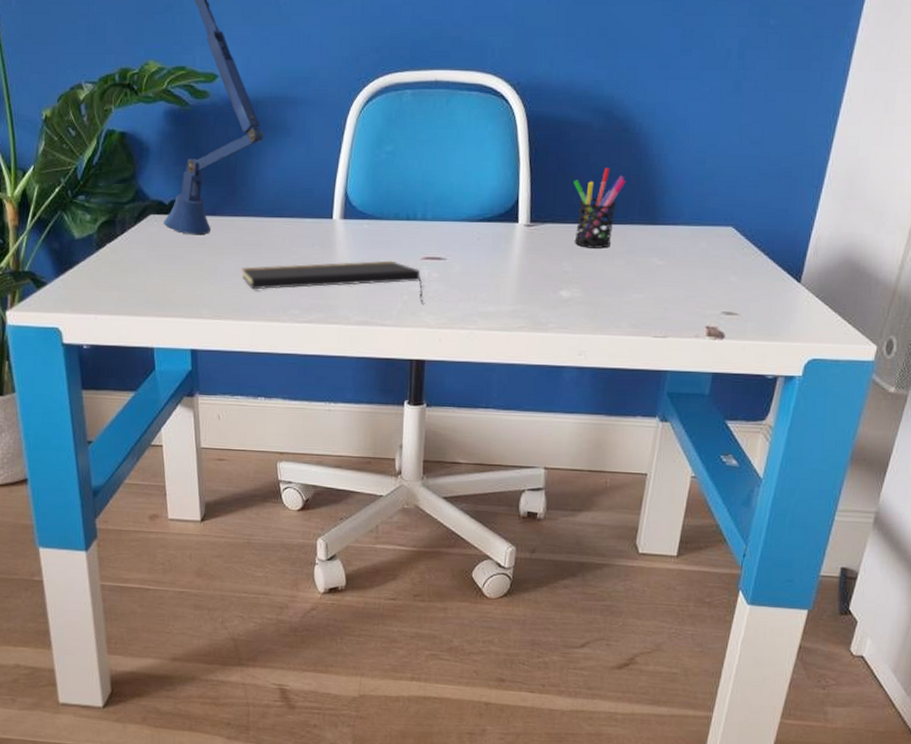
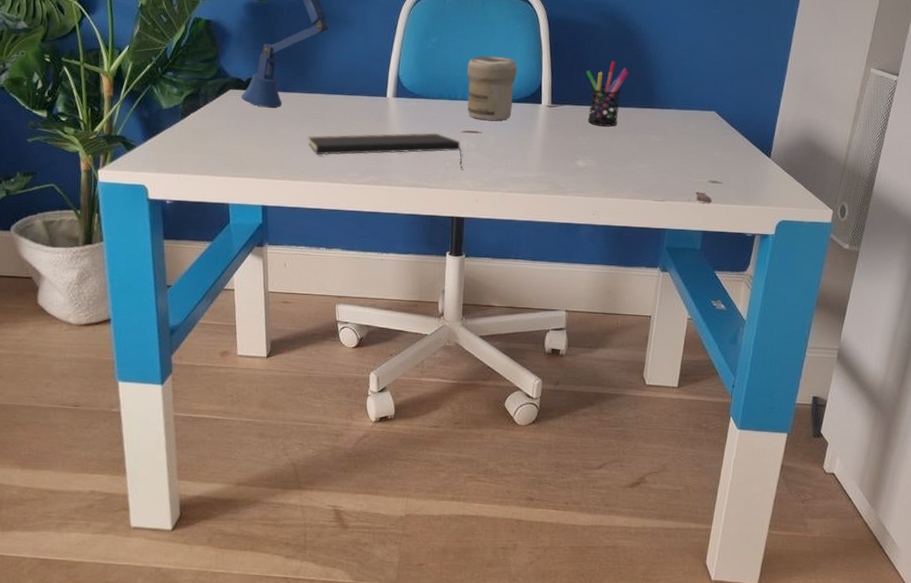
jar: none [429,166,489,245] -> present [467,56,517,121]

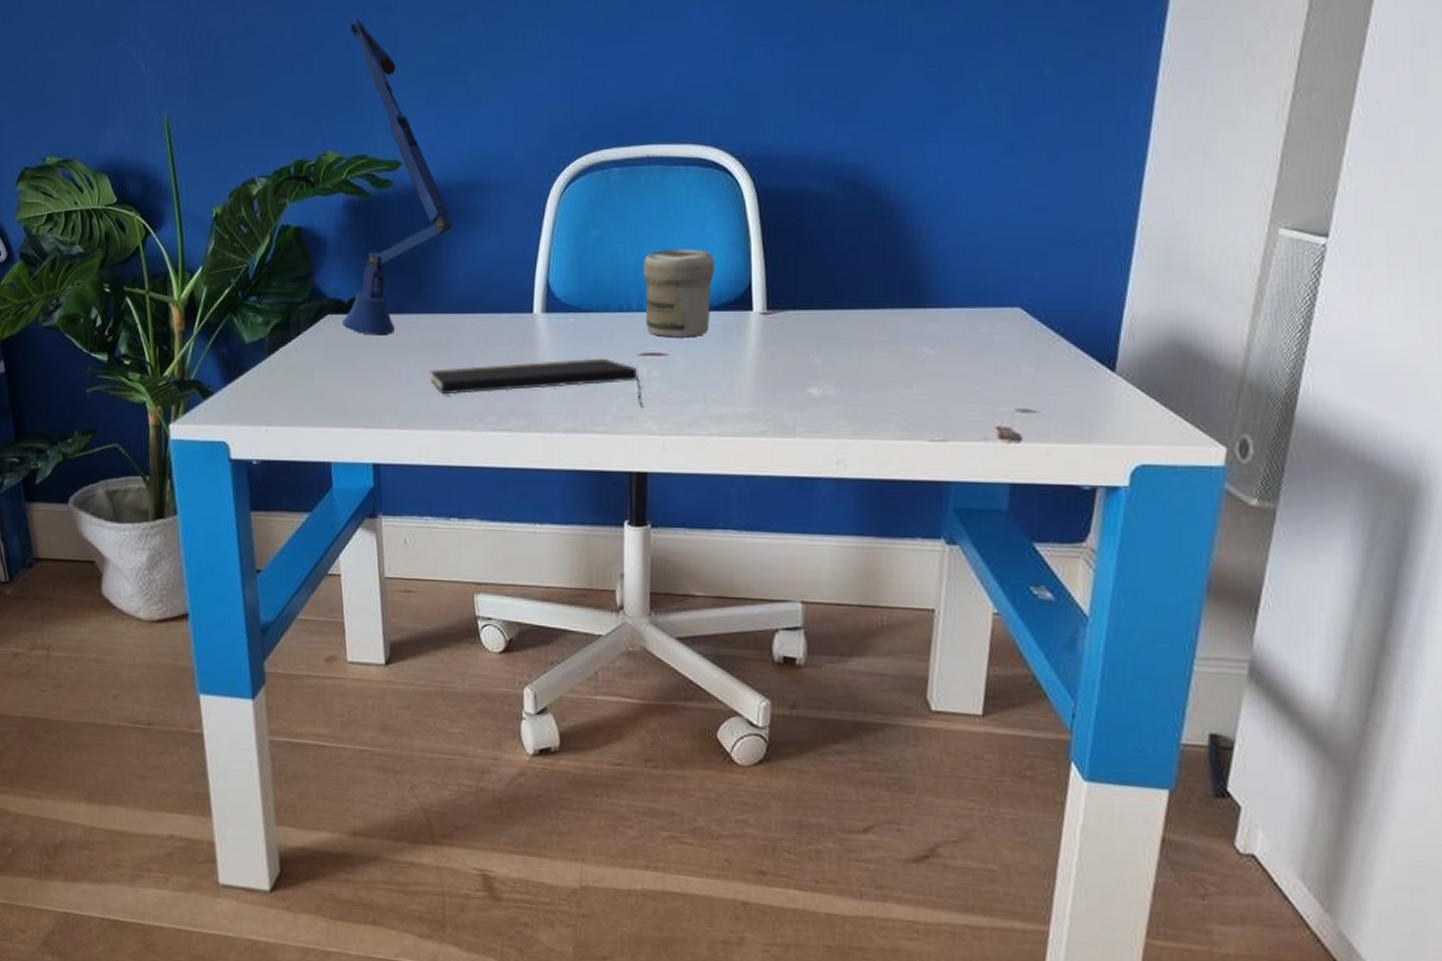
pen holder: present [586,61,629,127] -> none [817,244,882,338]

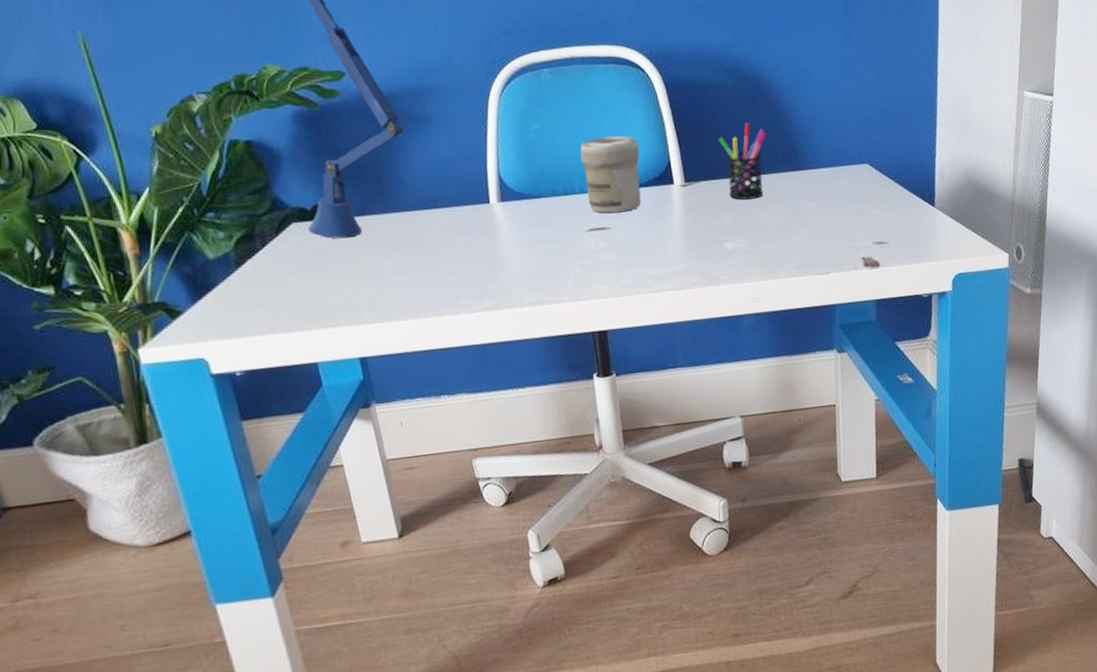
notepad: present [430,358,642,404] -> none [402,237,595,286]
pen holder: none [817,244,882,338] -> present [719,122,767,200]

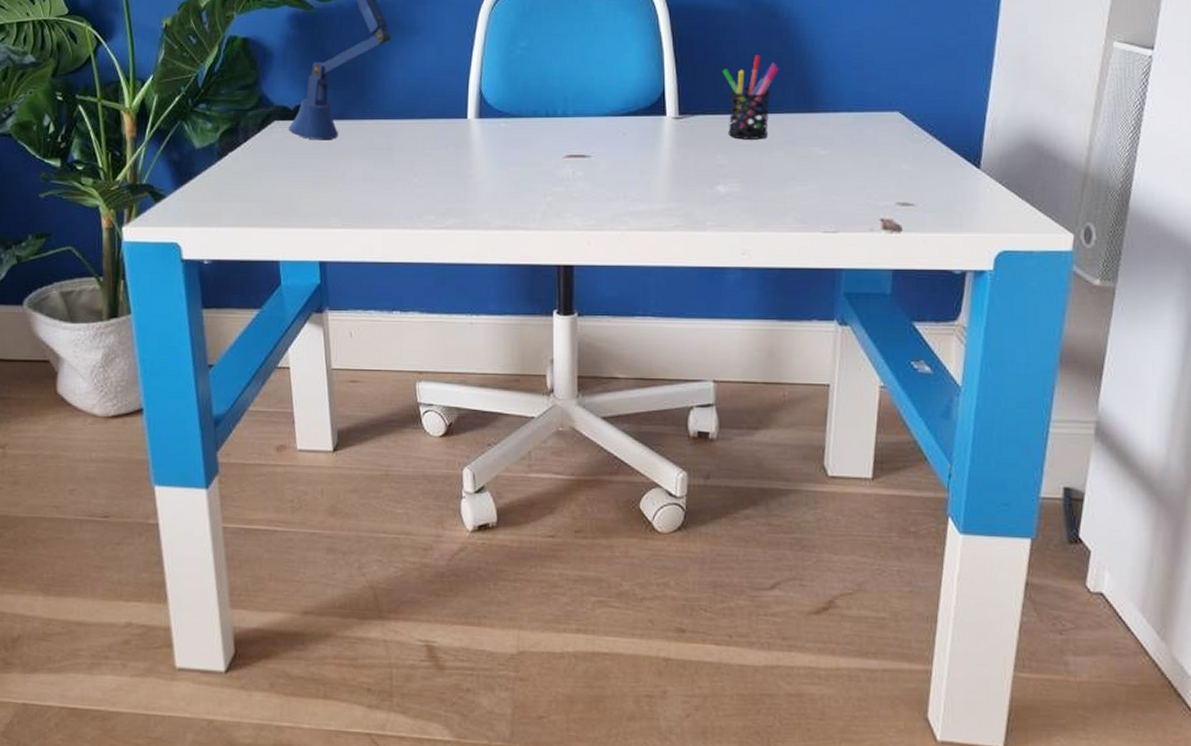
jar: present [580,135,642,214] -> none [568,59,632,141]

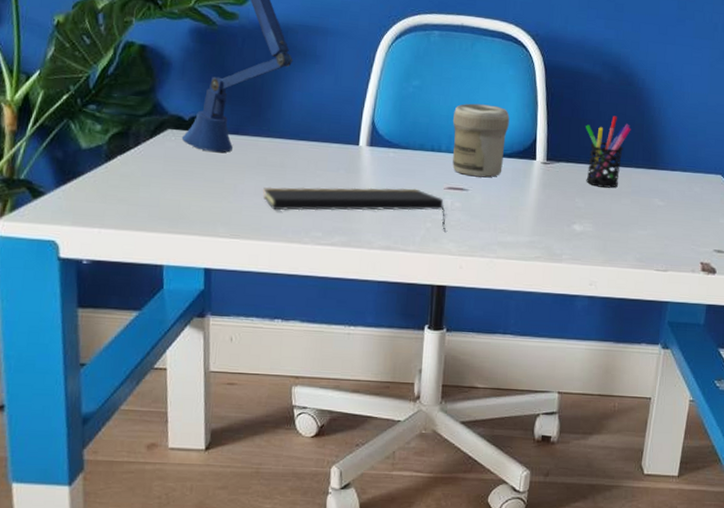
notepad: none [372,160,568,202] -> present [263,187,446,229]
jar: none [568,59,632,141] -> present [452,103,510,178]

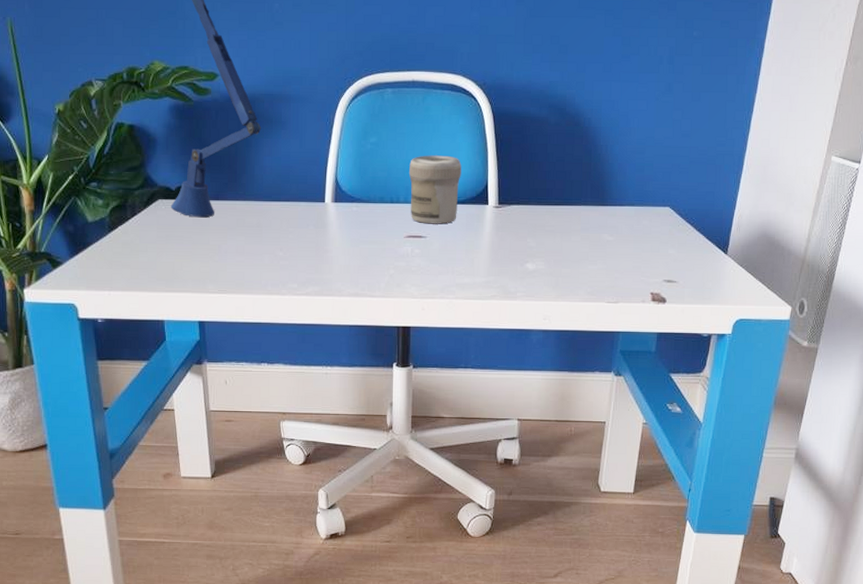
notepad: present [263,187,446,229] -> none [244,239,407,275]
pen holder: present [586,115,631,188] -> none [535,156,579,227]

